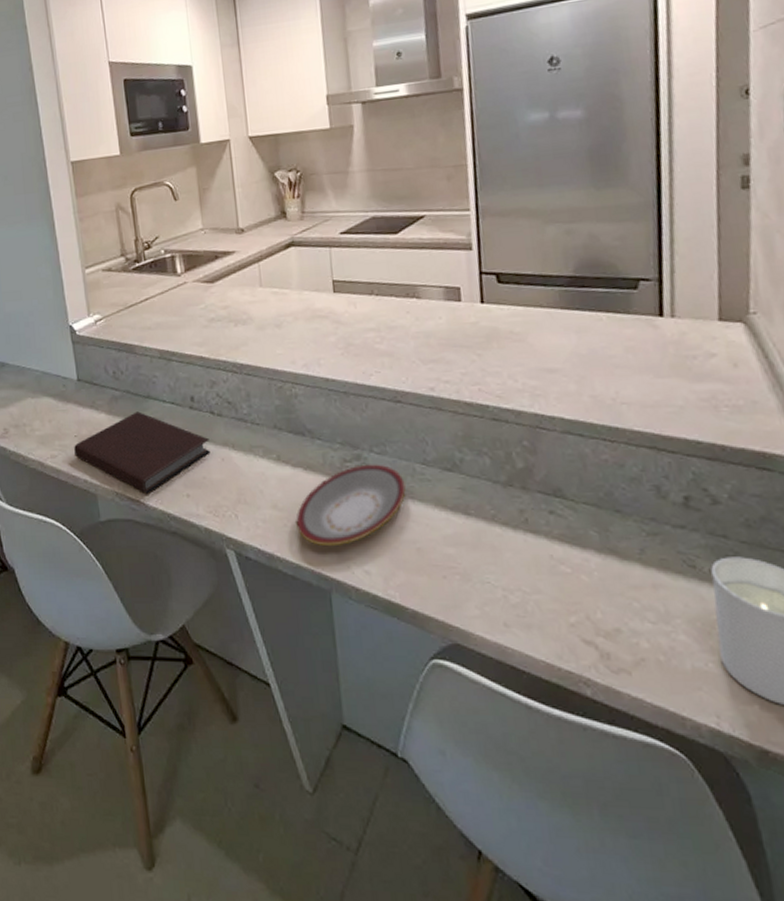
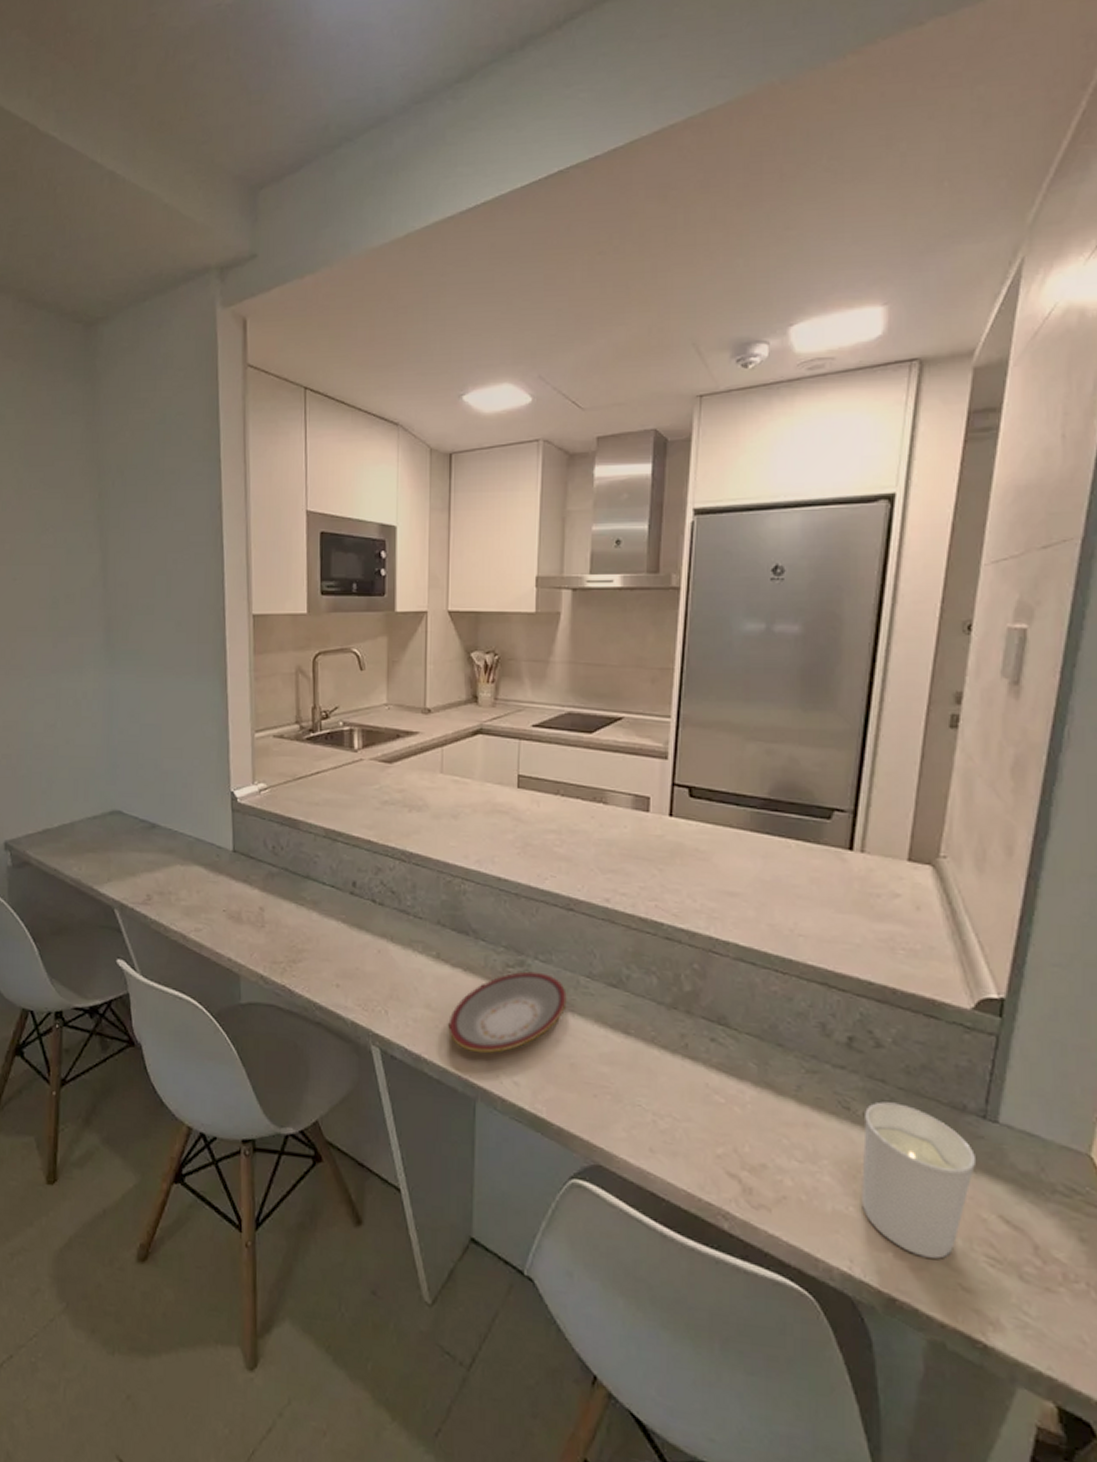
notebook: present [74,411,211,494] -> none [221,891,367,980]

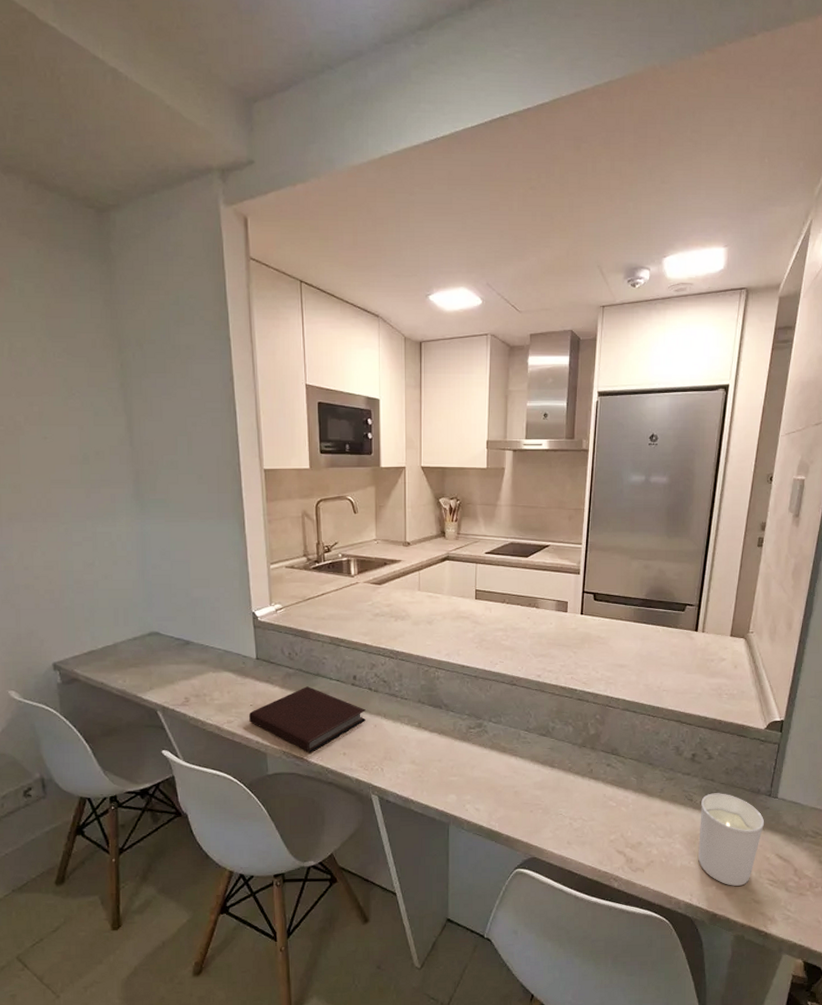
notebook: none [221,891,367,980] -> present [249,686,366,752]
plate: present [448,971,567,1054] -> none [428,730,512,792]

